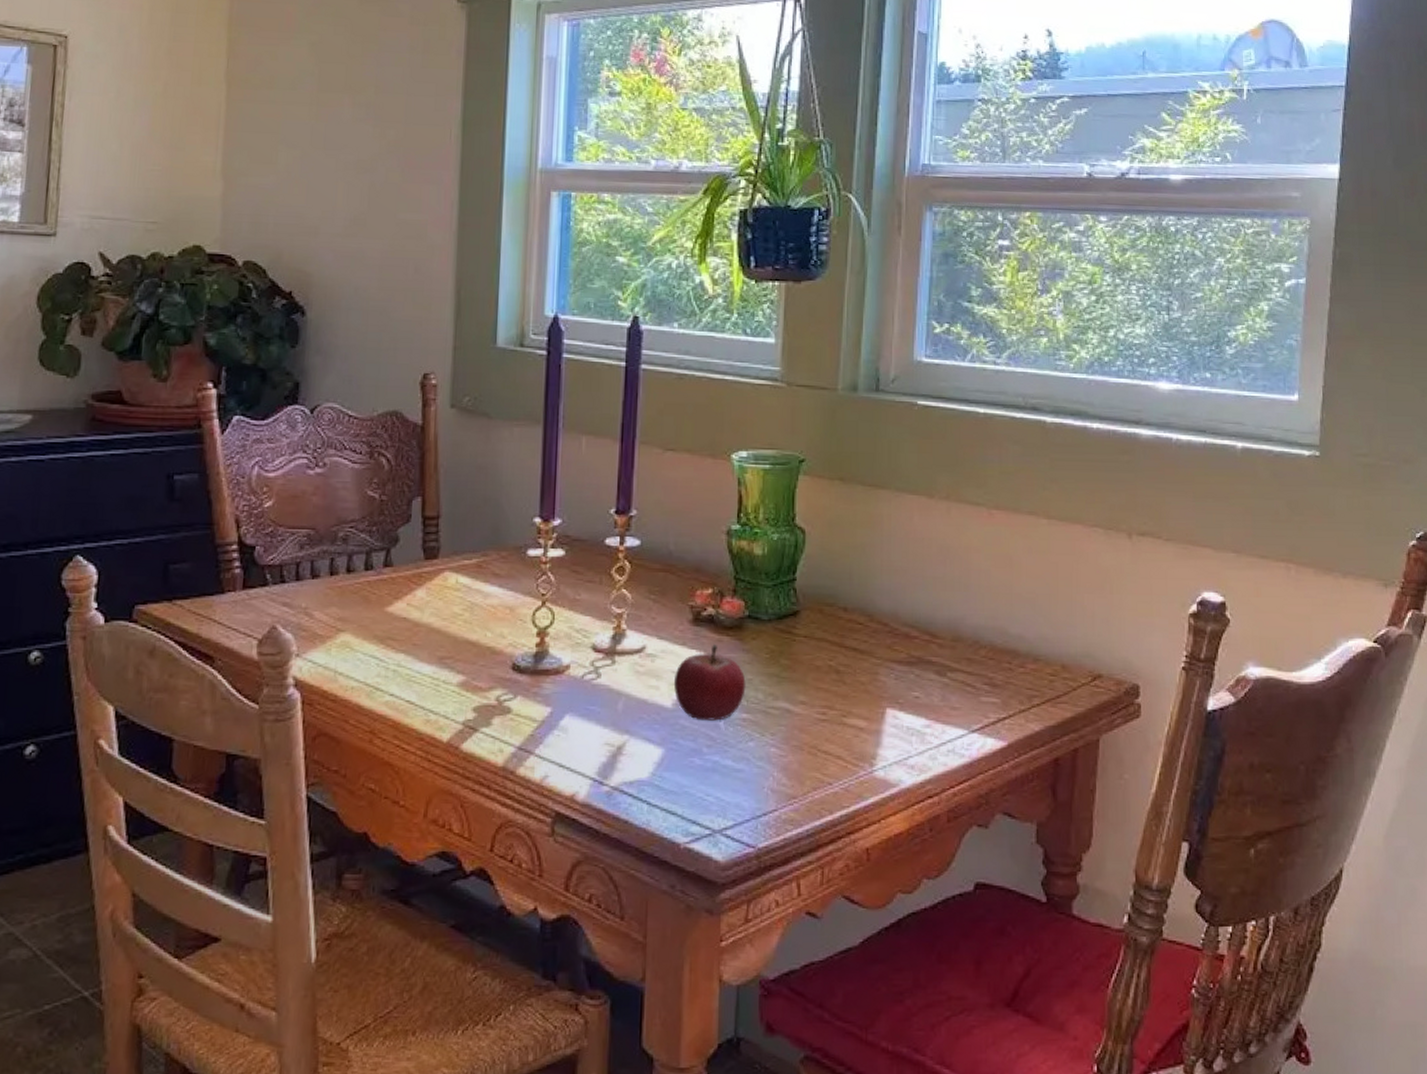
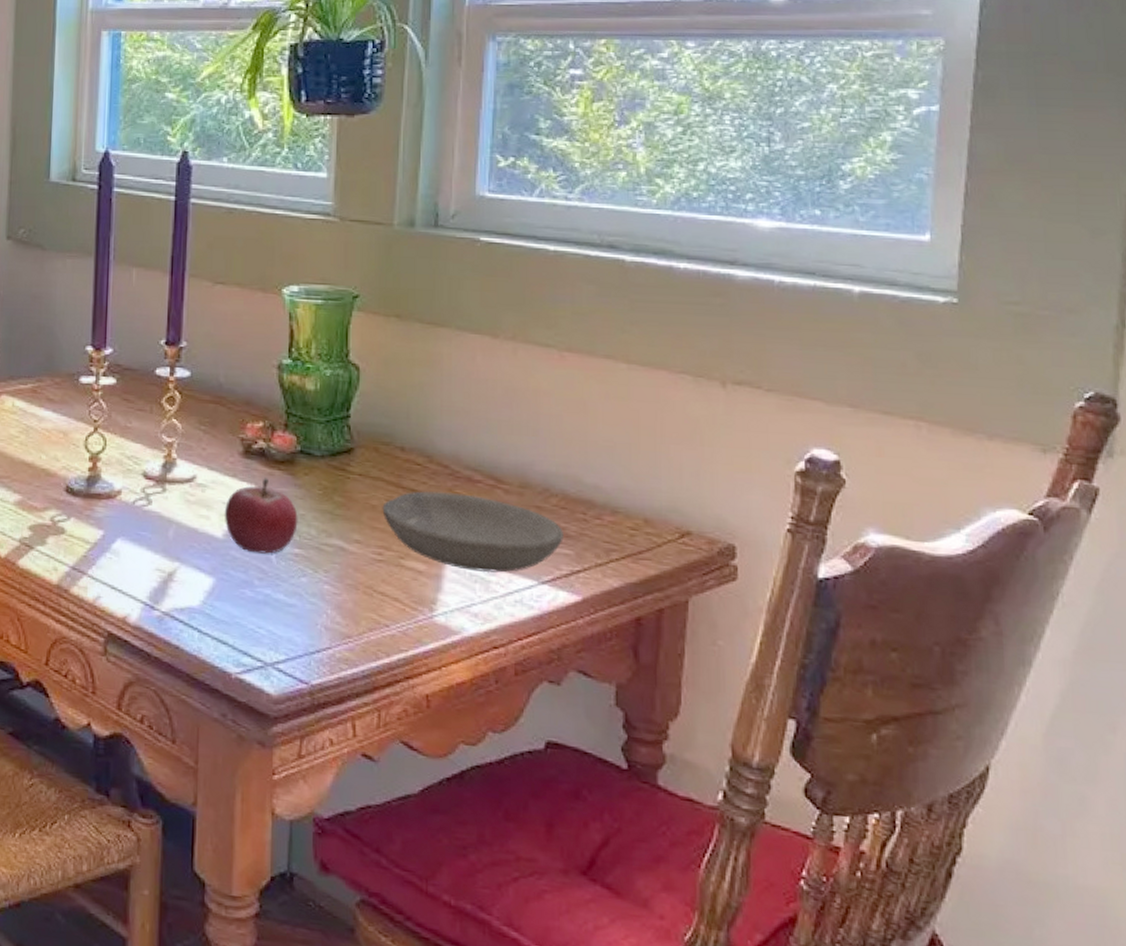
bowl: none [826,649,991,726] -> present [382,491,564,573]

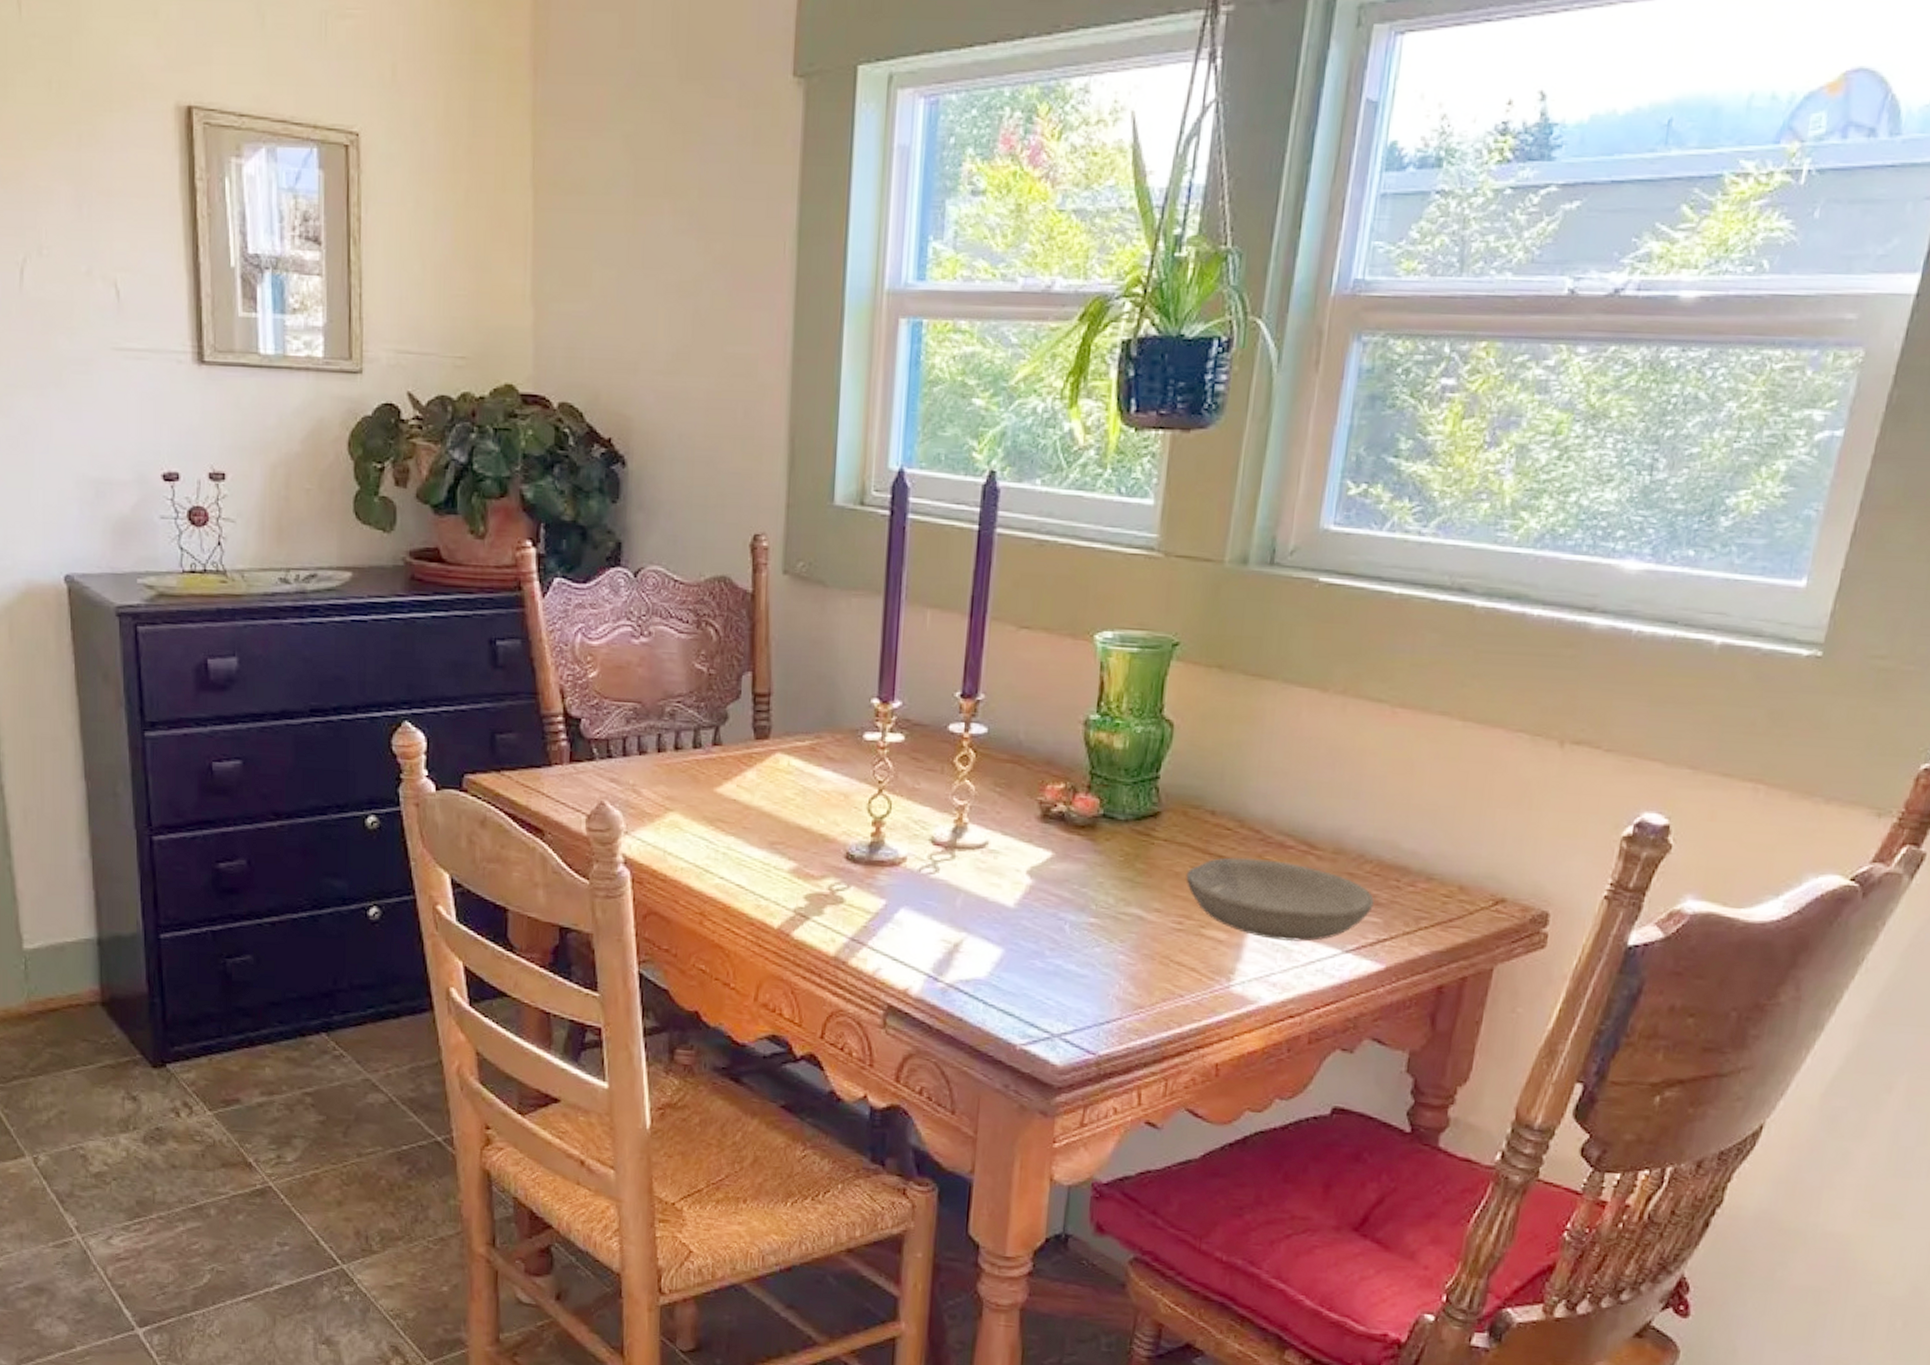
fruit: present [224,478,298,554] -> none [1016,844,1096,924]

